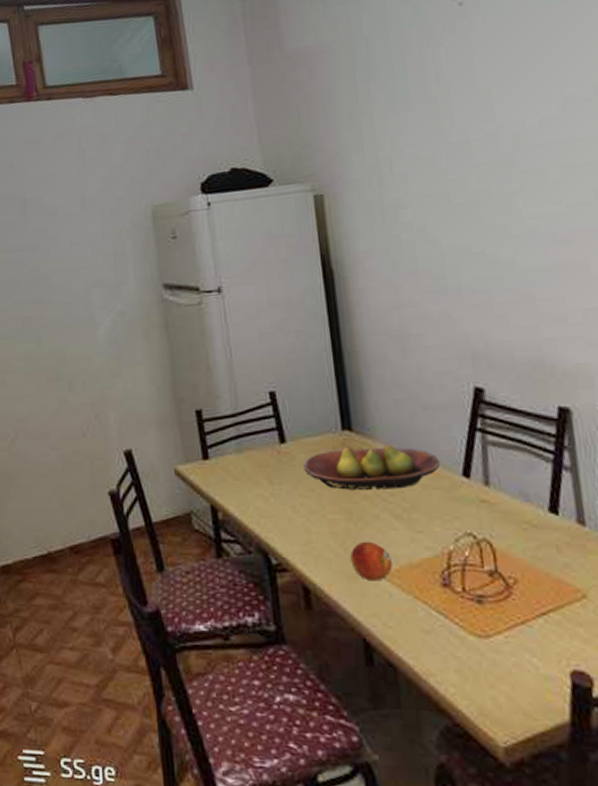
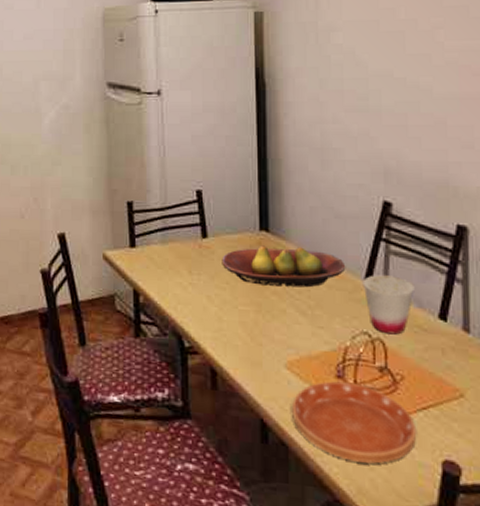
fruit: present [350,541,393,581] -> none [256,332,293,369]
saucer: none [396,590,539,680] -> present [292,381,417,464]
cup: none [460,468,519,534] -> present [362,275,415,335]

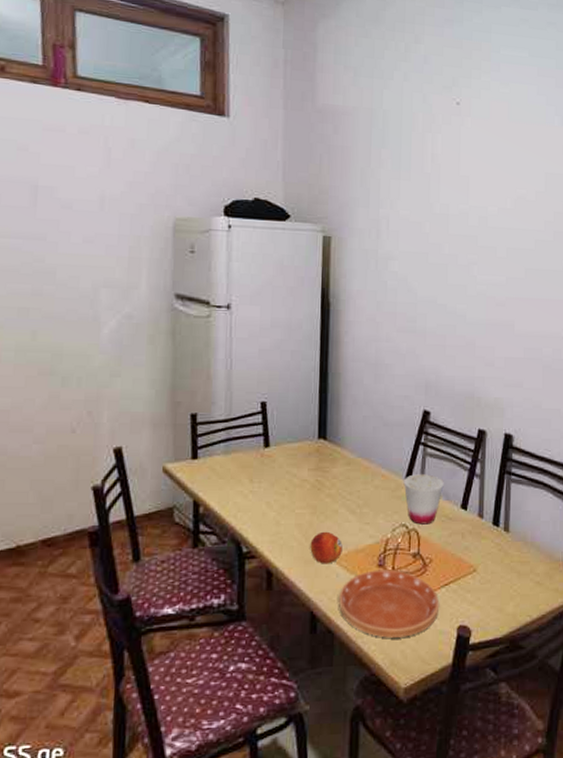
fruit bowl: present [222,245,346,288] -> none [282,452,391,489]
fruit: none [256,332,293,369] -> present [310,531,342,564]

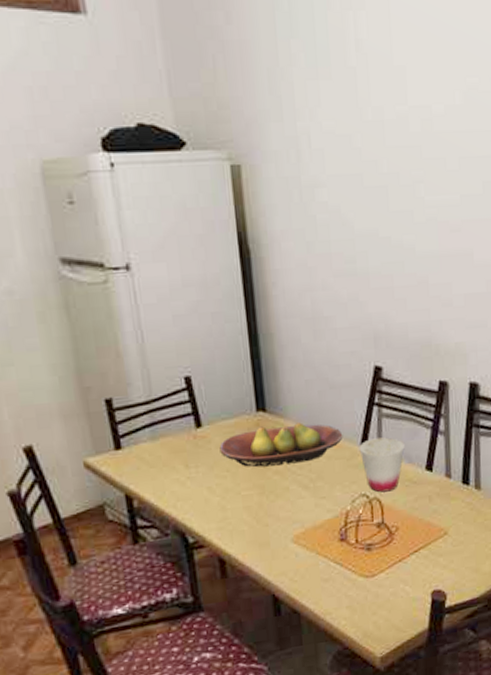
fruit bowl: none [282,452,391,489] -> present [219,422,343,468]
fruit: present [310,531,342,564] -> none [262,510,299,546]
saucer: present [339,569,440,638] -> none [301,542,411,612]

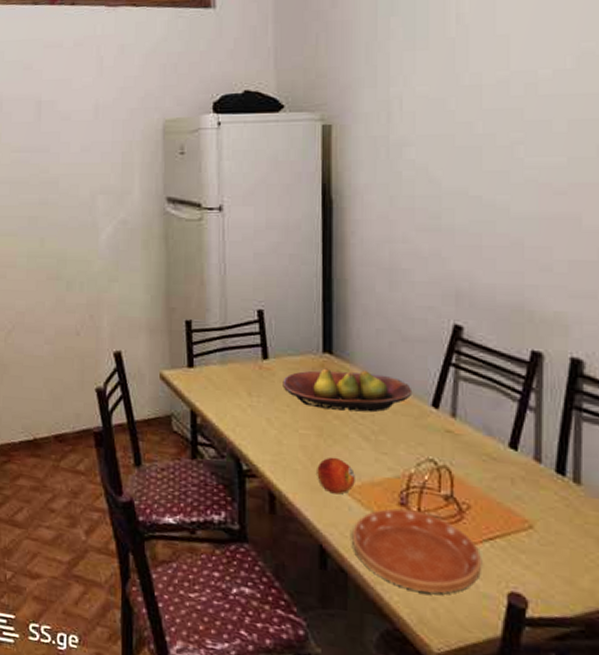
fruit: none [262,510,299,546] -> present [317,457,355,495]
saucer: none [301,542,411,612] -> present [353,508,482,594]
cup: present [359,437,405,493] -> none [429,401,484,463]

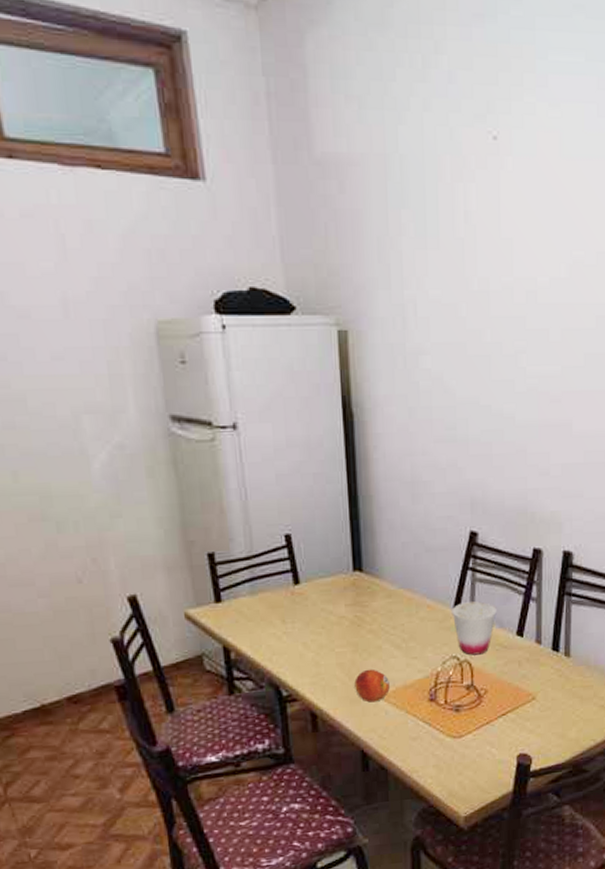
fruit bowl: present [283,368,413,412] -> none [316,583,437,626]
saucer: present [353,508,482,594] -> none [390,703,498,771]
cup: none [429,401,484,463] -> present [451,601,497,655]

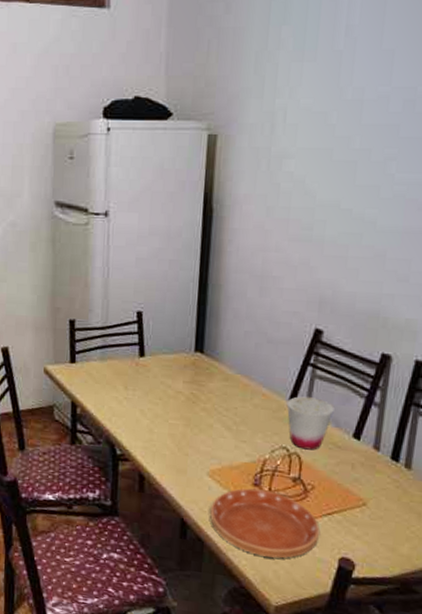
fruit: present [354,669,390,703] -> none [182,444,216,476]
saucer: none [390,703,498,771] -> present [210,488,321,559]

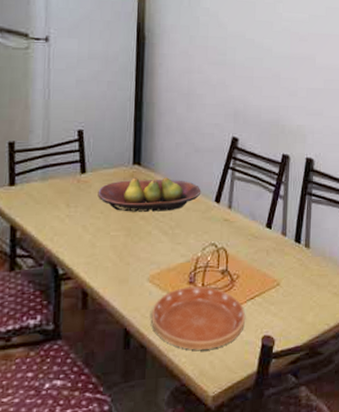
fruit bowl: none [156,365,273,406] -> present [98,177,201,212]
cup: present [286,396,334,450] -> none [213,196,251,243]

